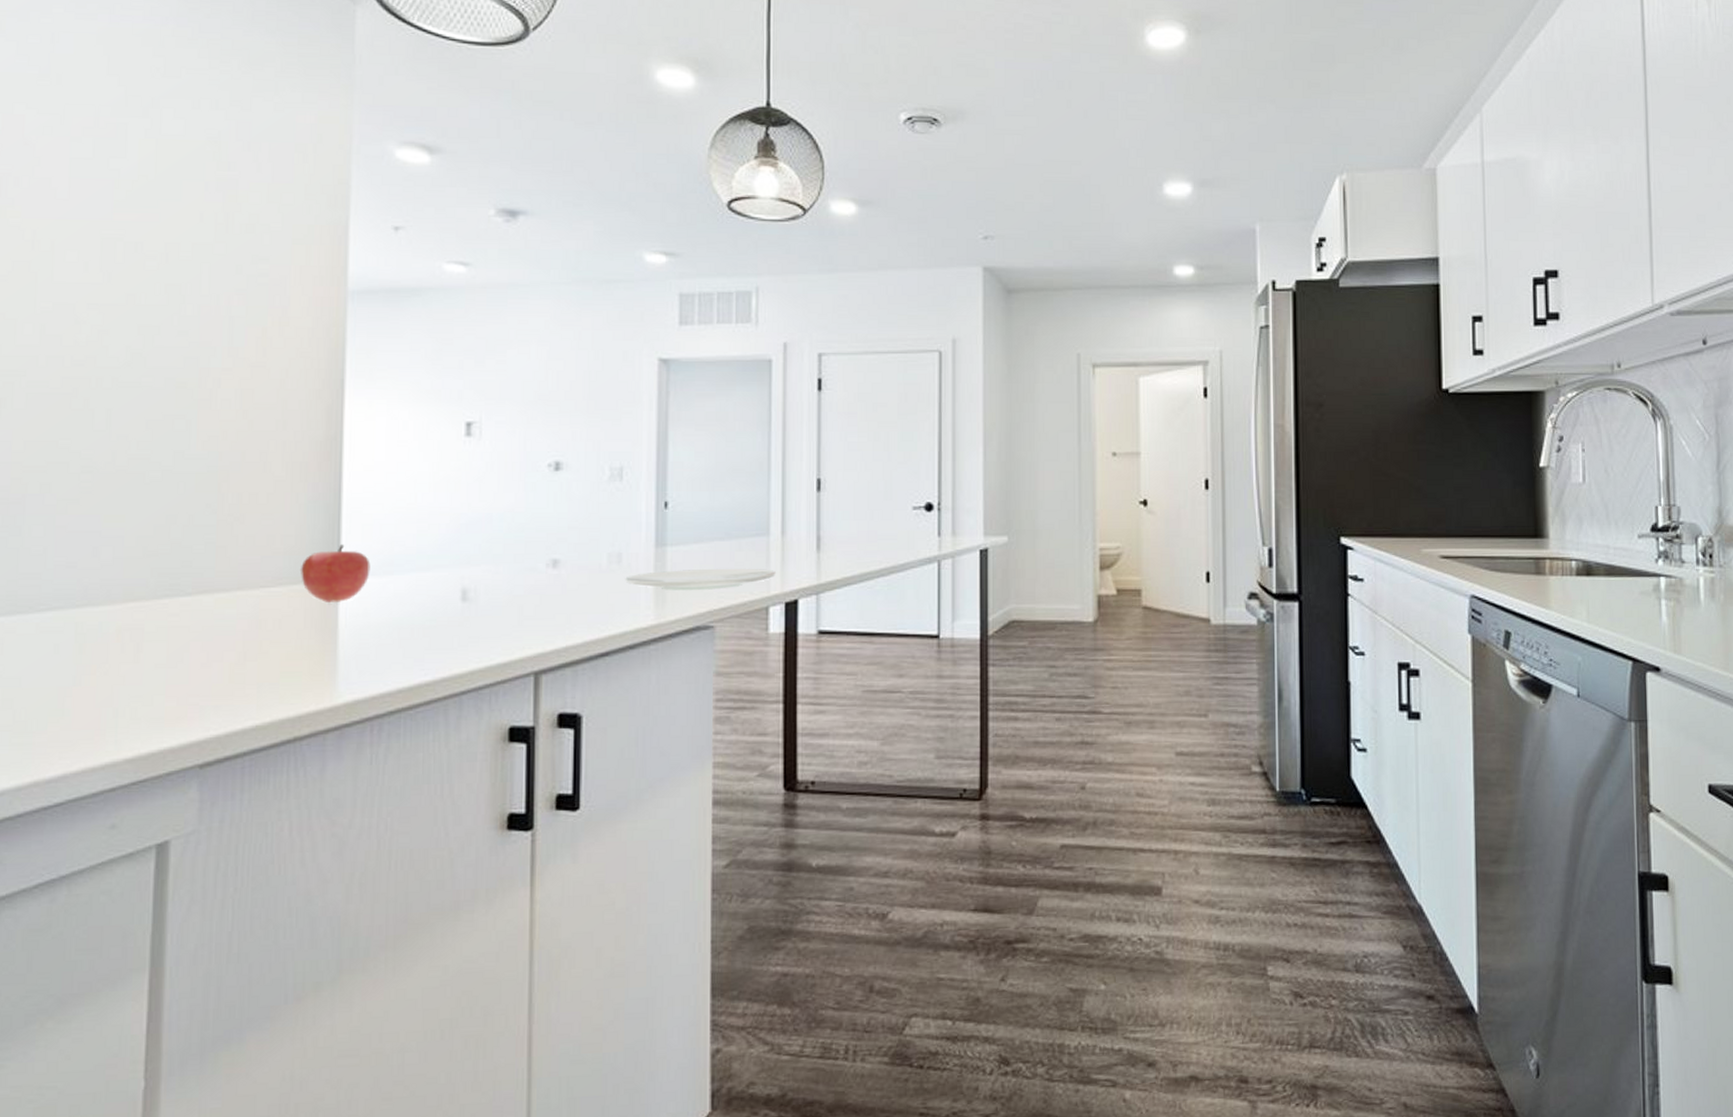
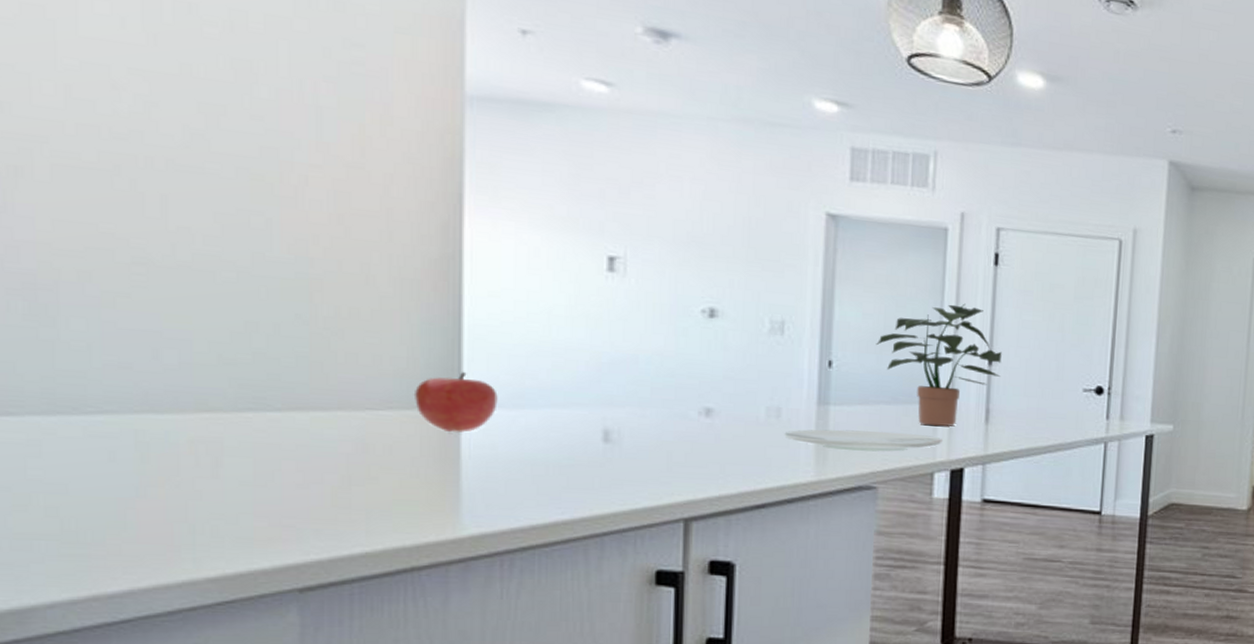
potted plant: none [708,431,830,558] -> present [876,303,1002,427]

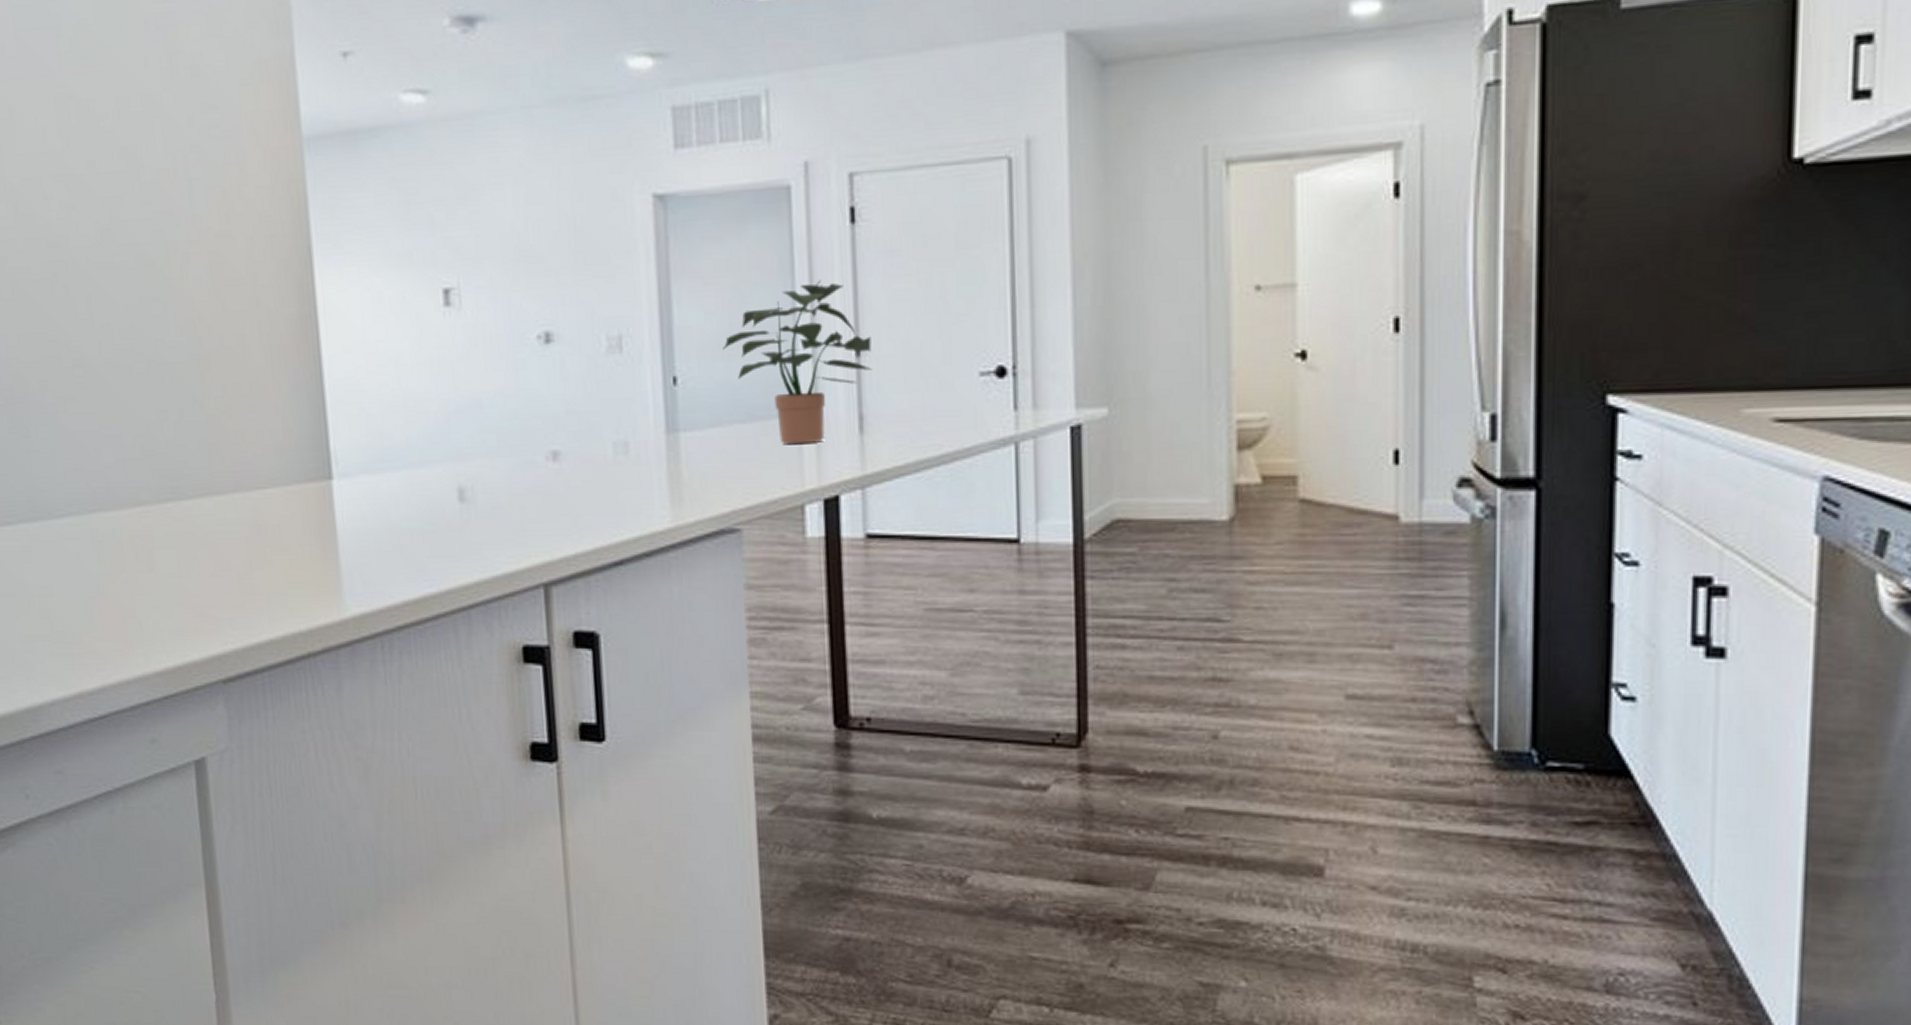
fruit: present [413,371,498,432] -> none [291,438,362,505]
plate: present [784,429,944,452] -> none [634,457,812,486]

